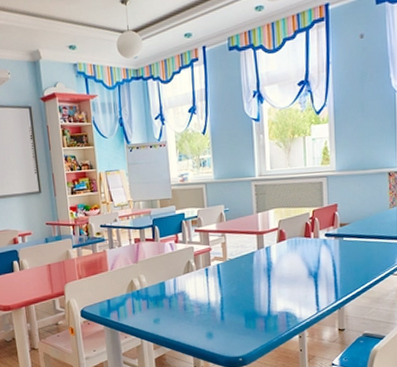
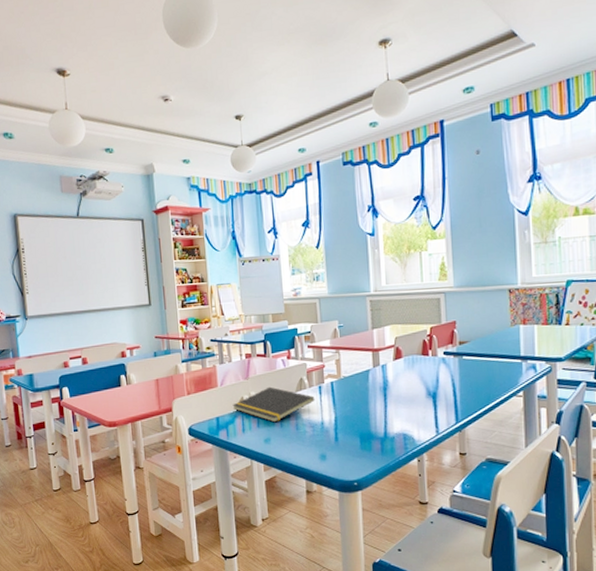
notepad: none [123,269,202,304] -> present [232,386,315,423]

